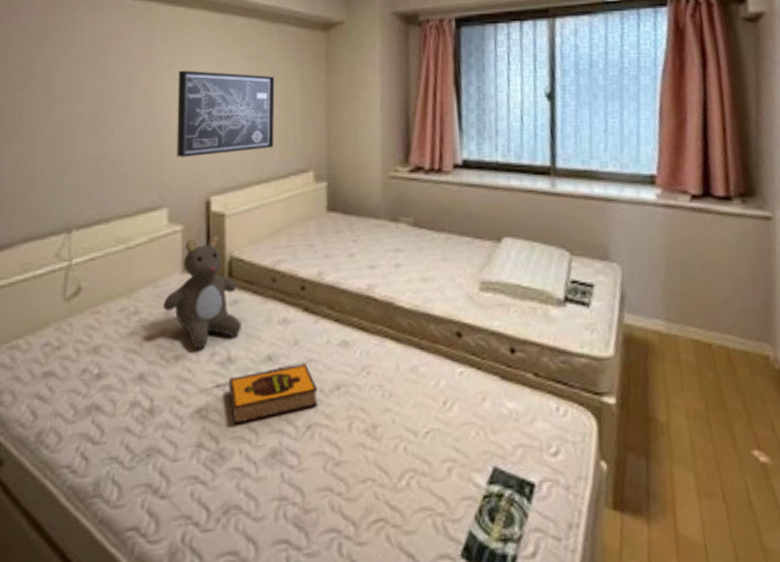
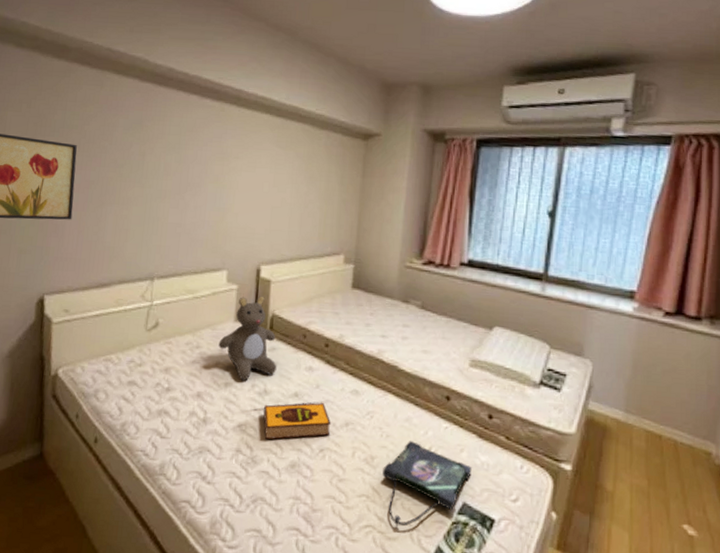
wall art: present [176,70,275,157] -> none [237,162,320,233]
photo frame: none [389,396,499,517] -> present [382,441,472,529]

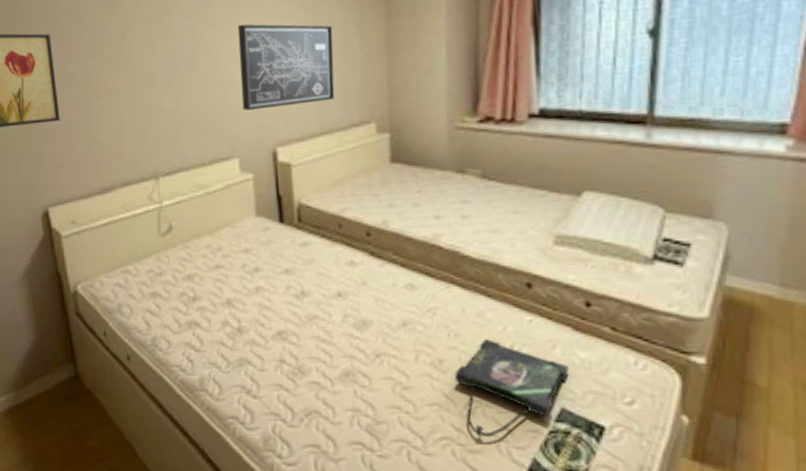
teddy bear: present [218,295,277,380] -> none [242,183,313,282]
wall art: none [237,162,320,233] -> present [237,24,335,110]
hardback book: present [263,402,331,440] -> none [304,301,386,347]

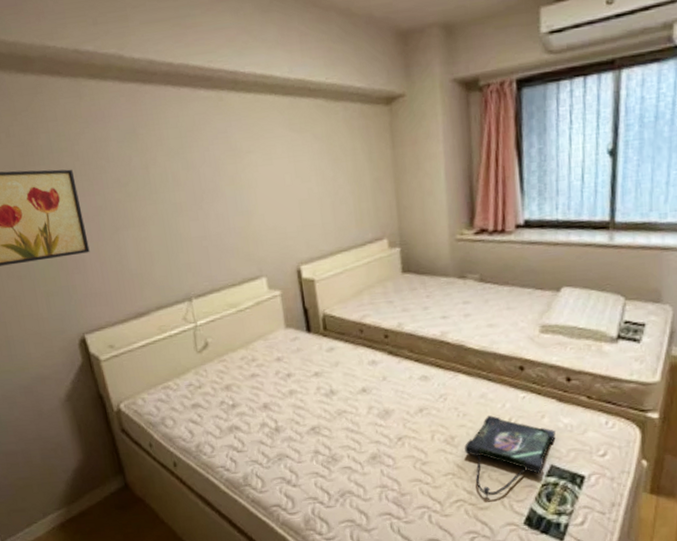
wall art: present [237,24,335,110] -> none [257,154,350,234]

